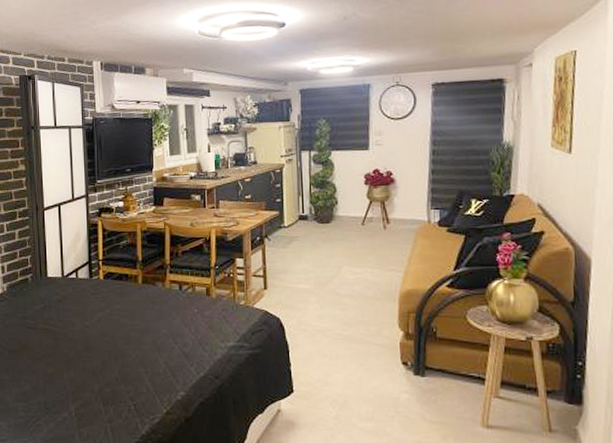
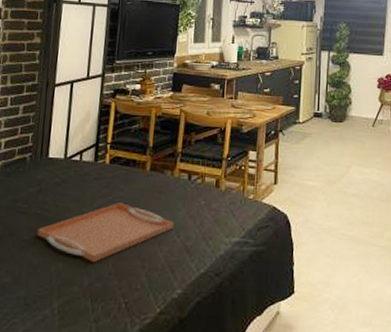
serving tray: none [47,315,171,371] -> present [37,203,174,263]

